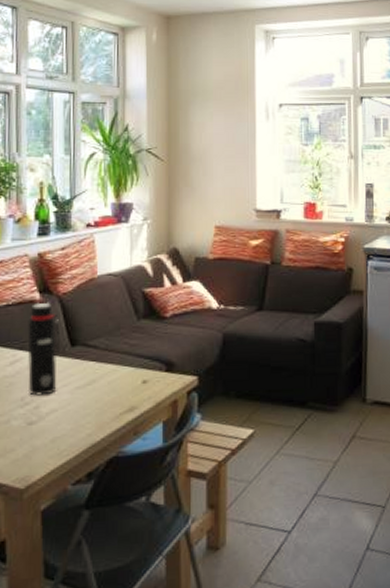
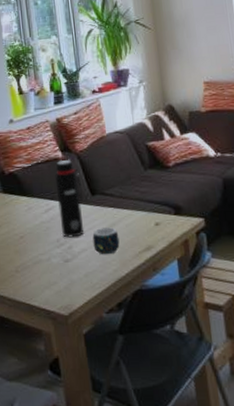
mug: none [66,384,98,417] -> present [92,227,120,255]

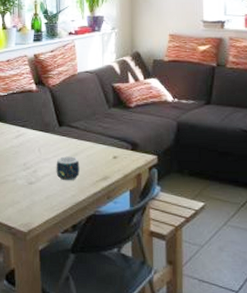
water bottle: present [55,159,84,238] -> none [27,92,52,163]

